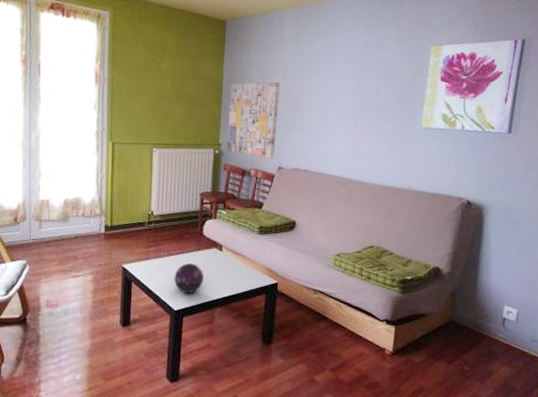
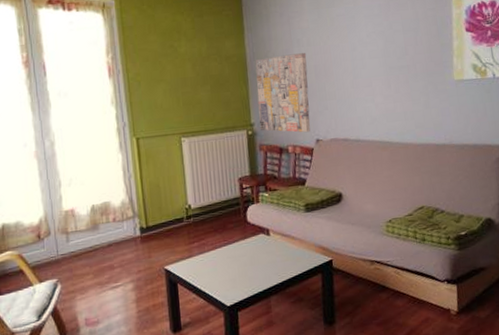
decorative orb: present [174,263,204,294] -> none [222,253,255,287]

